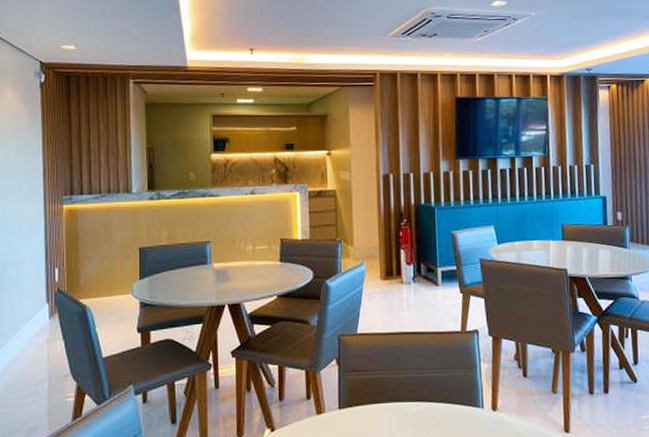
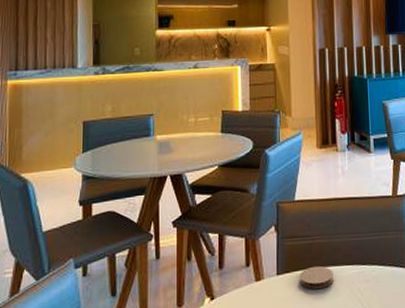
coaster: none [362,401,398,425] -> present [300,266,334,289]

